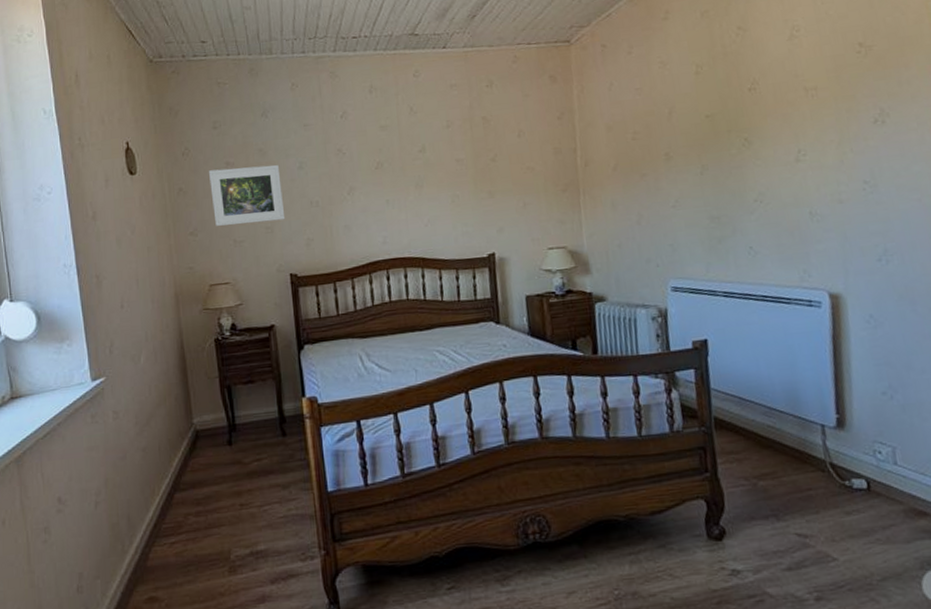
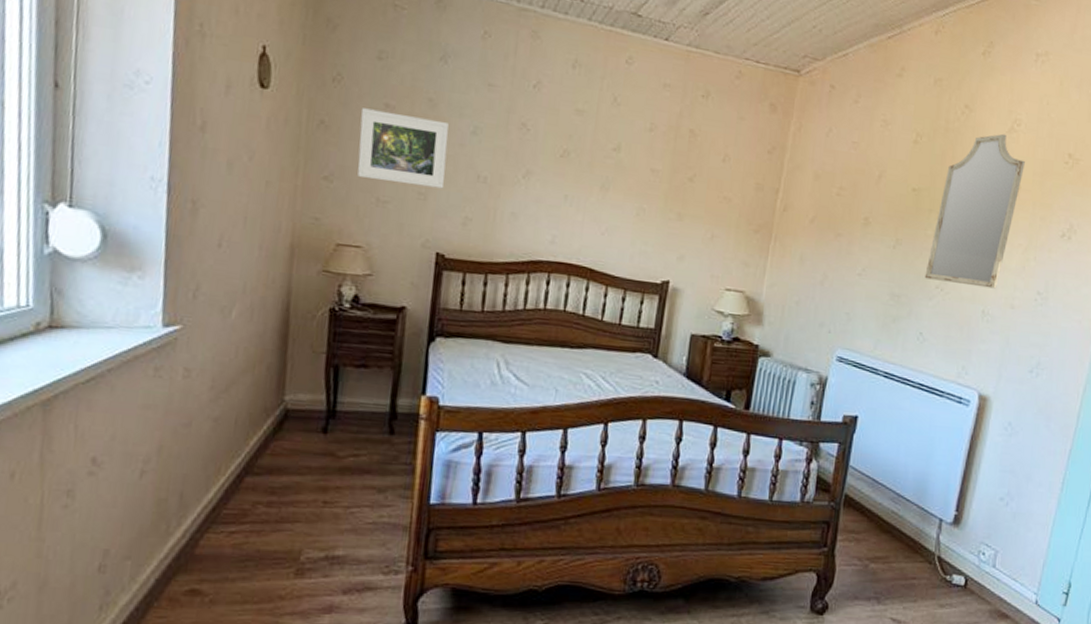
home mirror: none [736,42,819,196] -> present [924,133,1025,289]

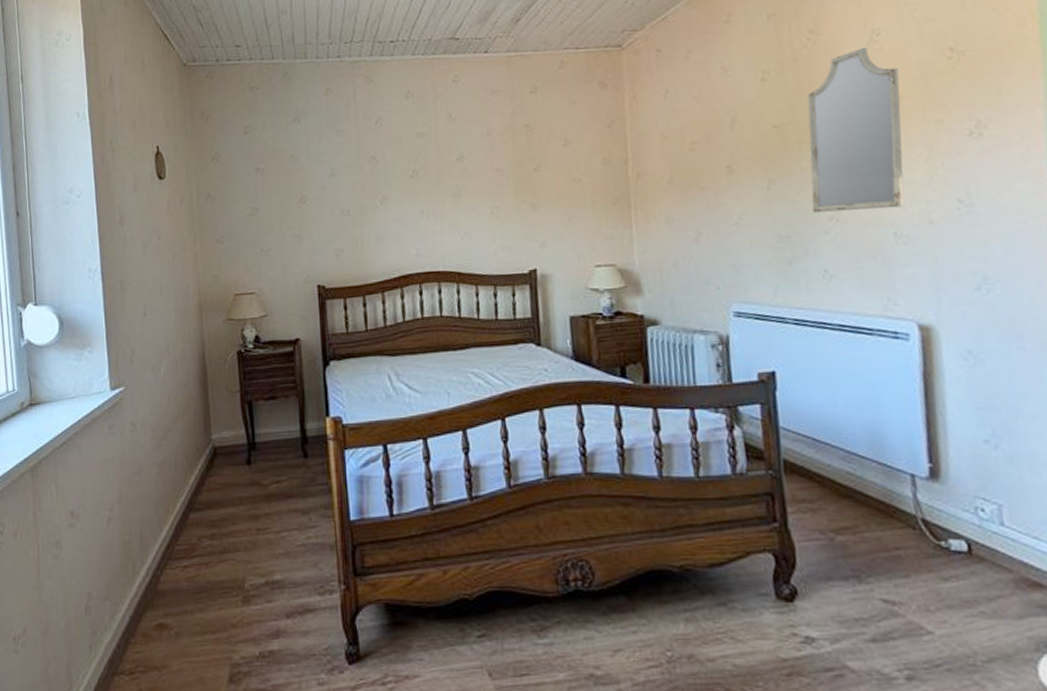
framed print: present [357,108,449,189] -> none [238,171,315,234]

